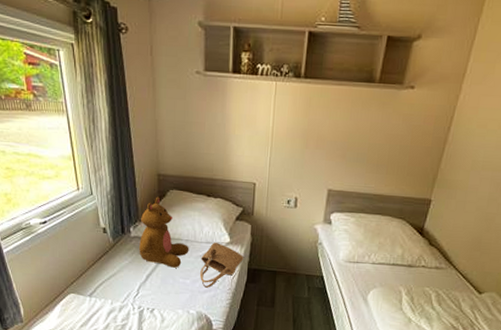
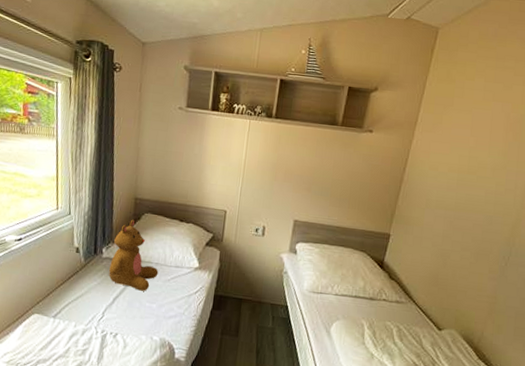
tote bag: present [200,243,243,289] -> none [166,267,211,314]

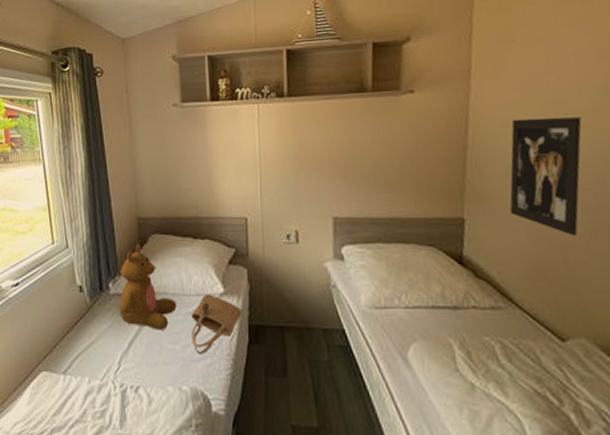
tote bag: none [166,267,211,314] -> present [191,295,242,356]
wall art: none [423,165,485,257] -> present [509,117,582,236]

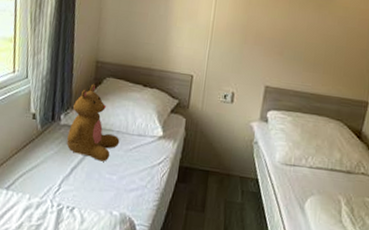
tote bag: present [191,295,242,356] -> none [128,136,175,187]

